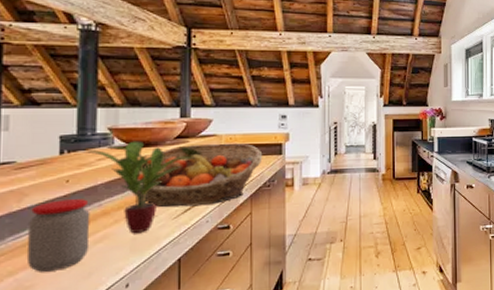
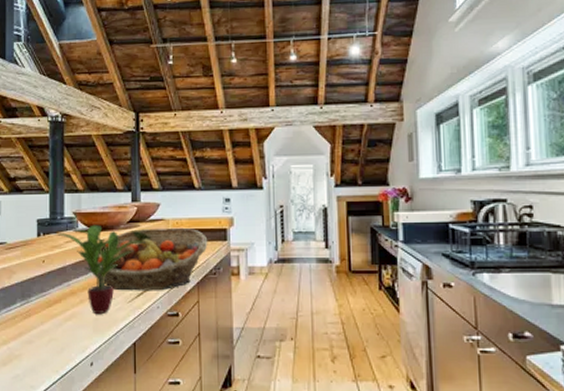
jar: present [28,199,90,272] -> none [17,278,61,343]

